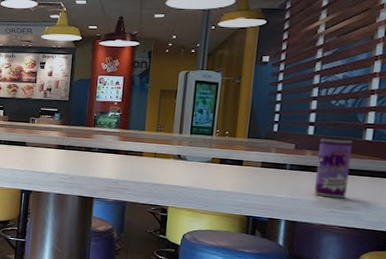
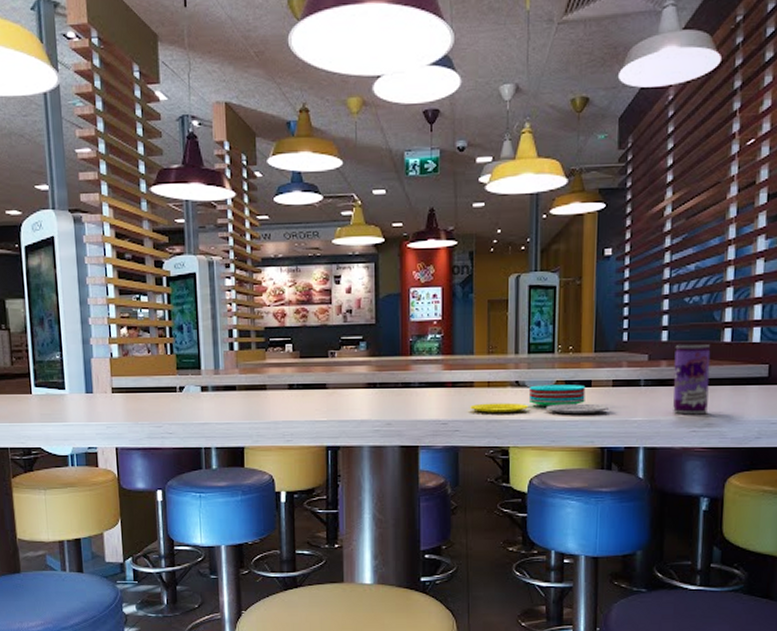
plate: none [138,159,256,188] -> present [470,384,608,415]

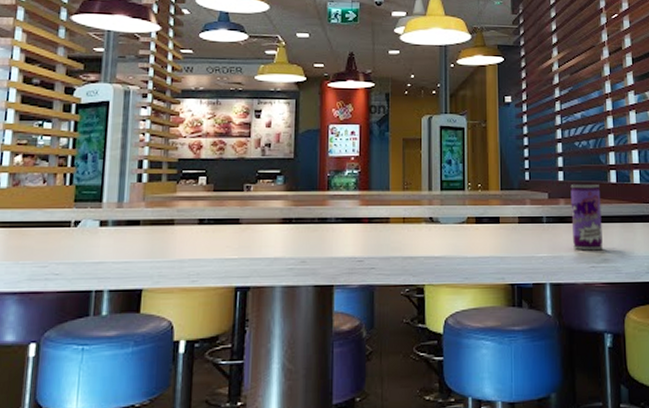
plate: present [470,384,608,415] -> none [386,221,516,251]

